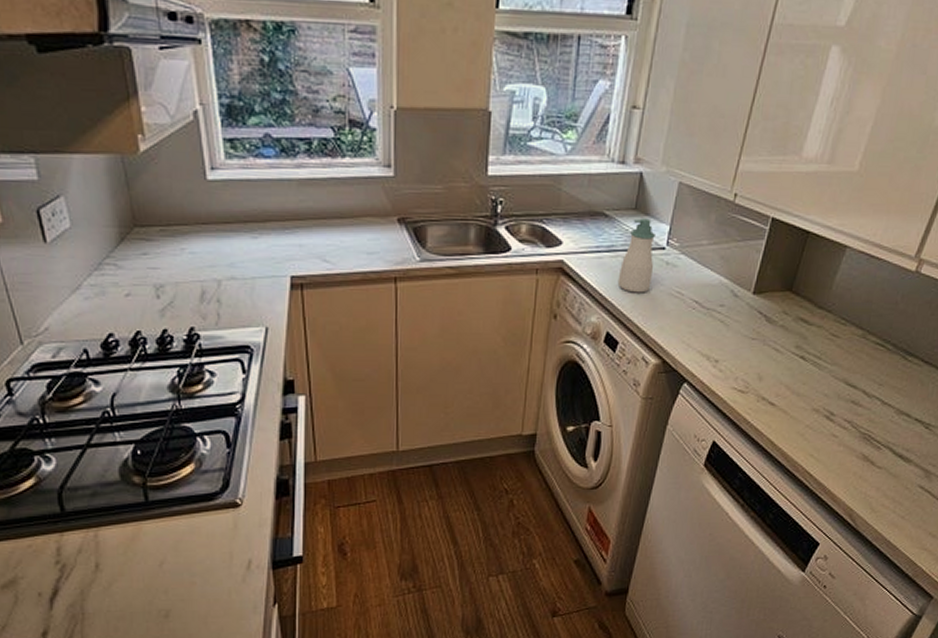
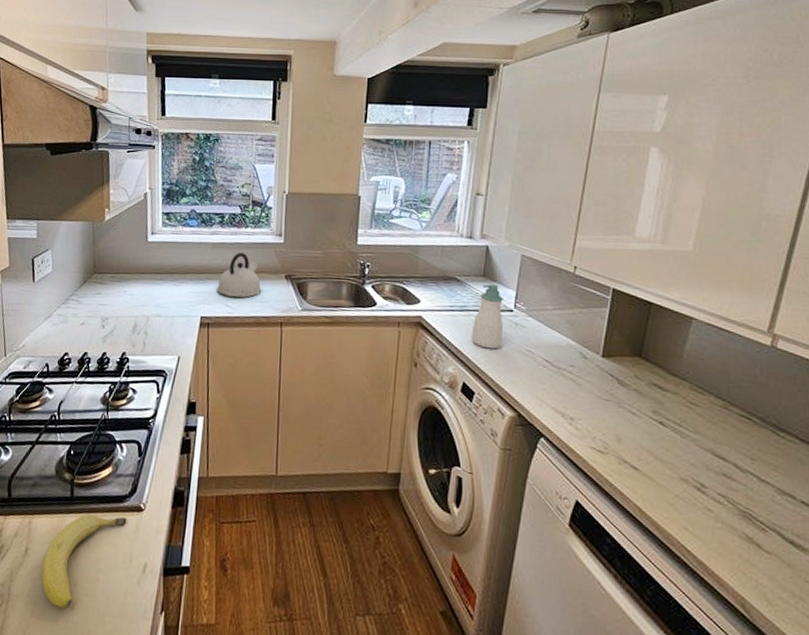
fruit: none [120,516,222,618] -> present [40,514,127,609]
kettle: none [309,190,369,249] -> present [217,252,262,298]

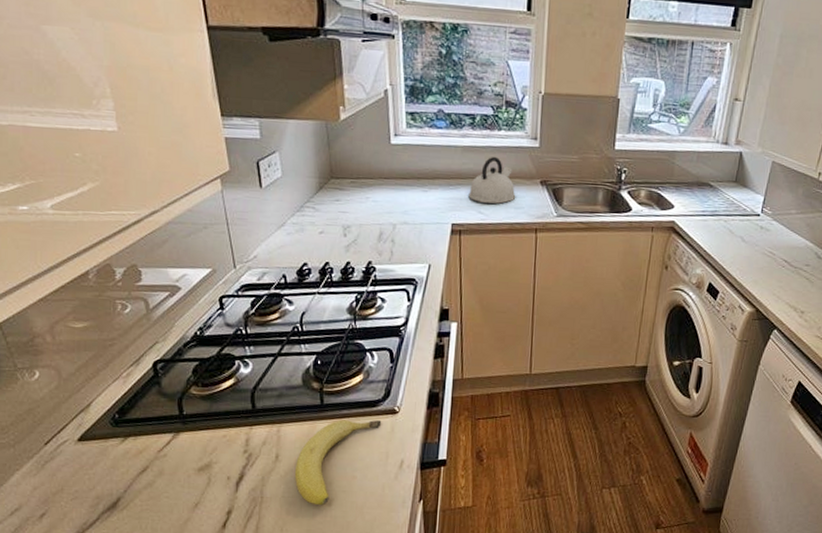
soap bottle: present [471,284,503,349] -> none [719,189,752,252]

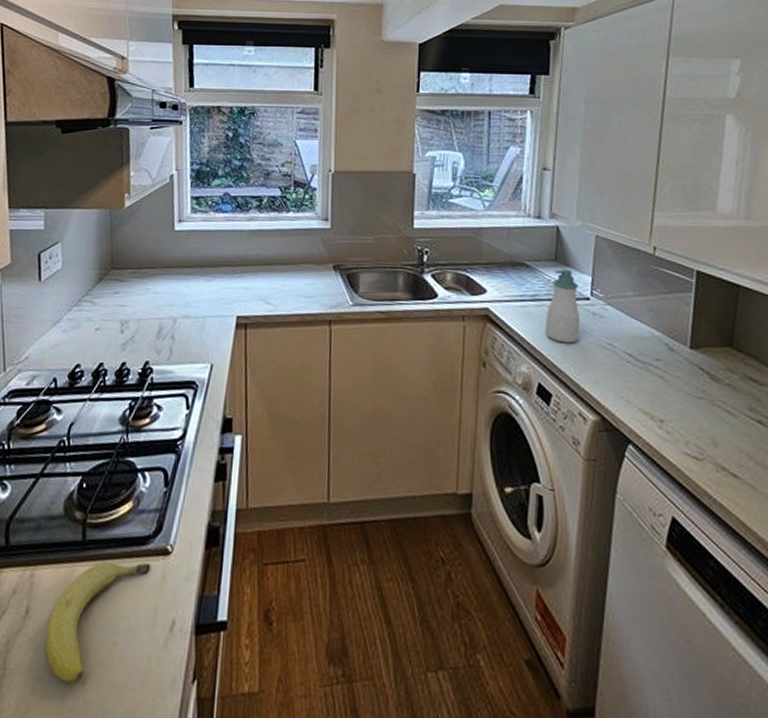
kettle: present [468,156,516,204] -> none [255,240,307,293]
soap bottle: none [719,189,752,252] -> present [544,269,580,344]

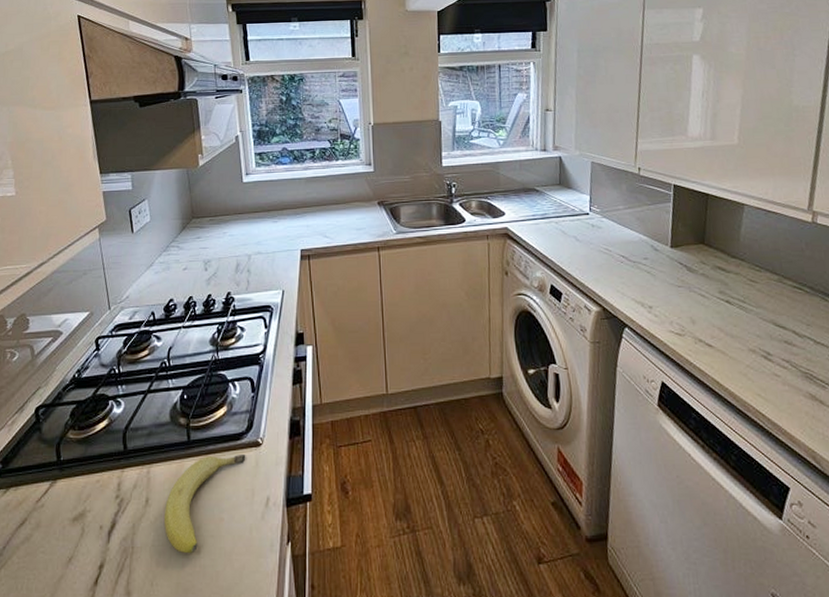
soap bottle: present [544,269,580,344] -> none [554,191,582,251]

